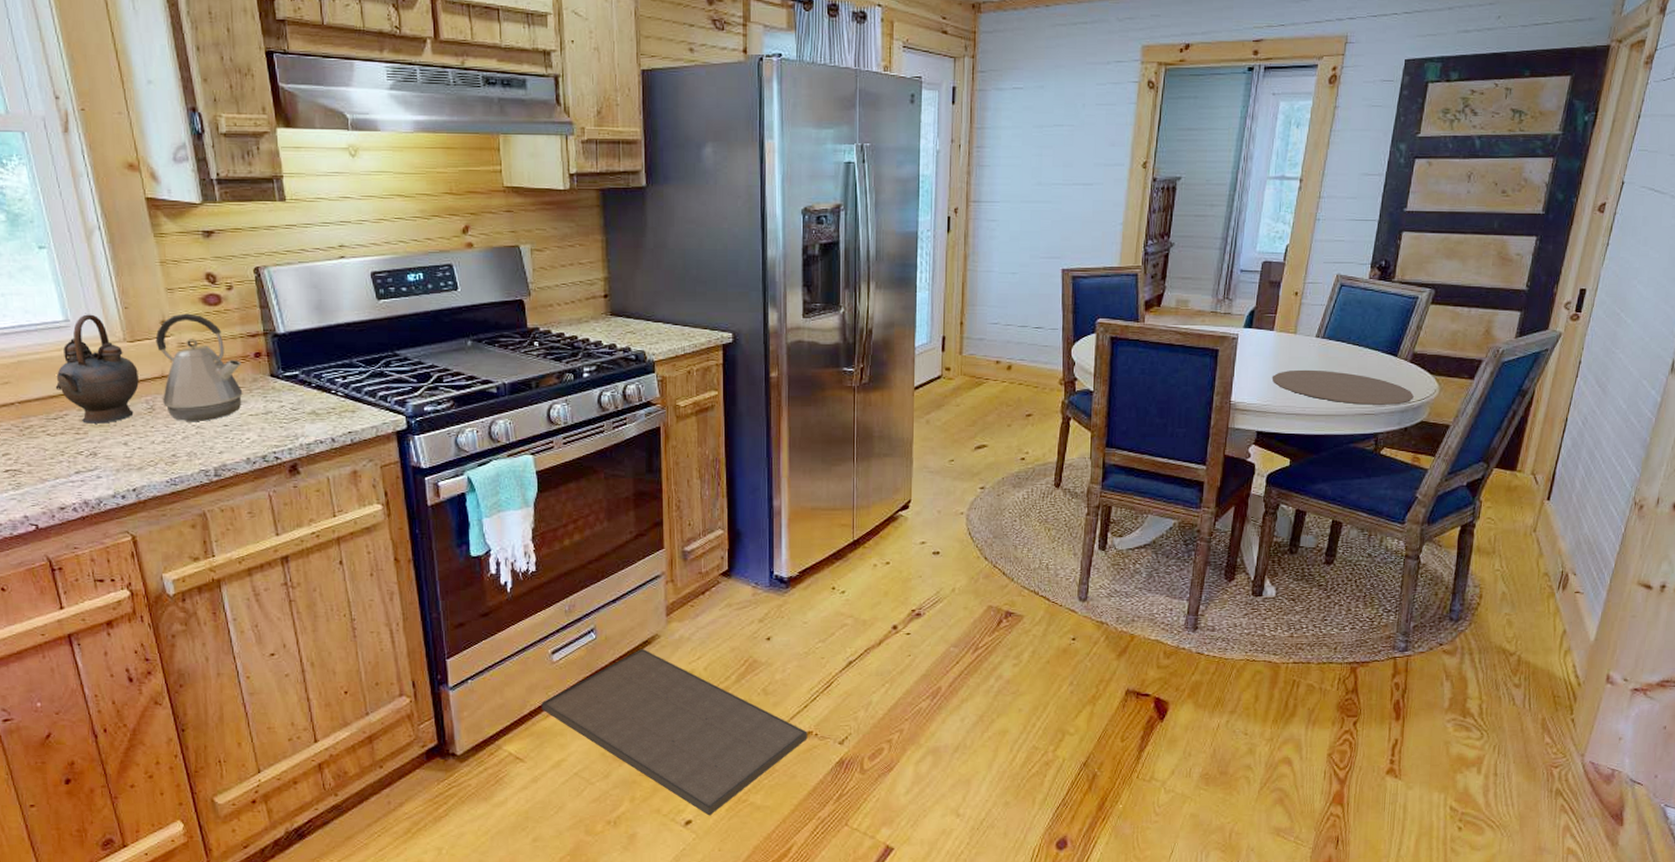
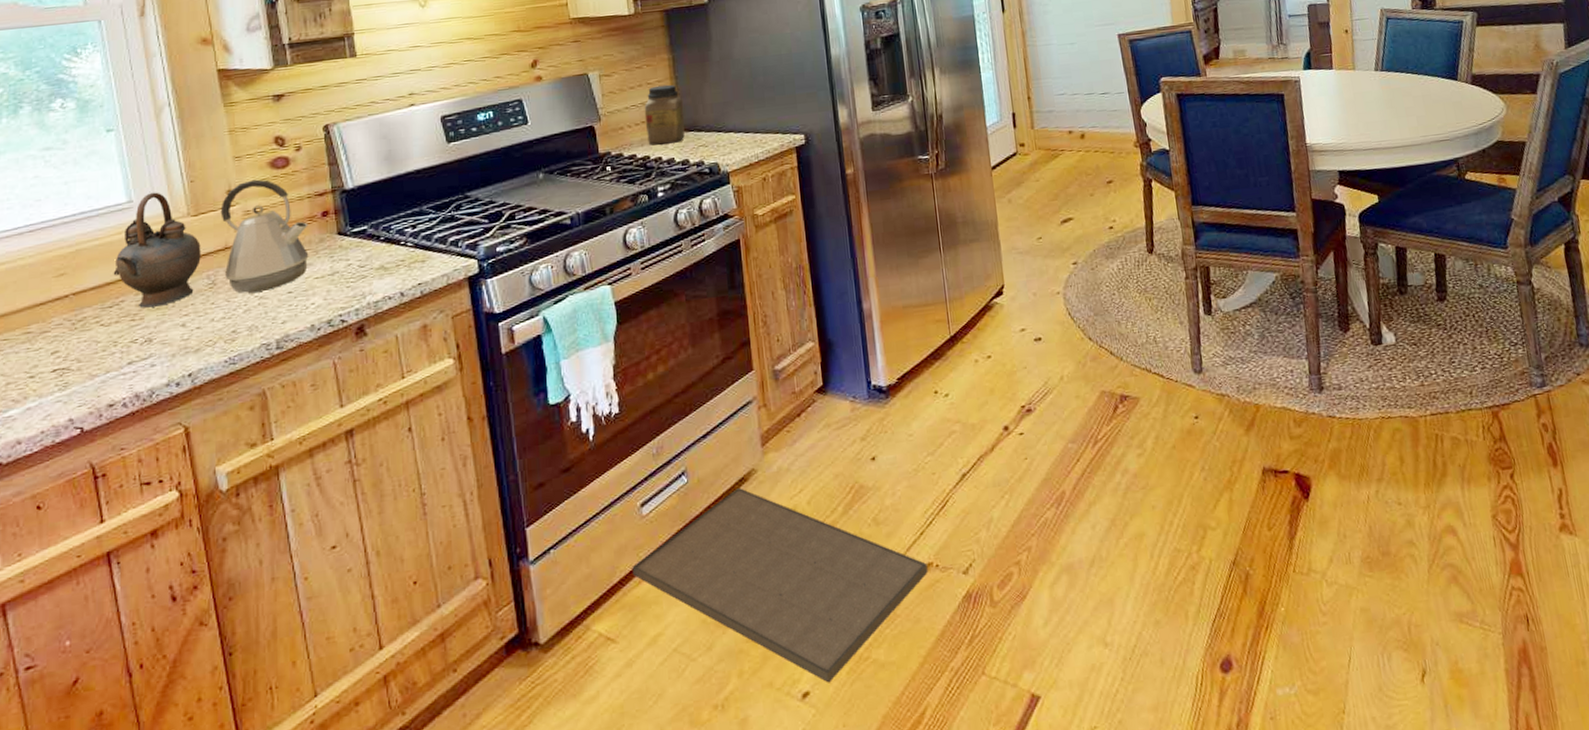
jar: none [574,266,614,326] -> present [644,84,685,146]
placemat: present [1273,369,1414,405] -> none [1342,101,1483,132]

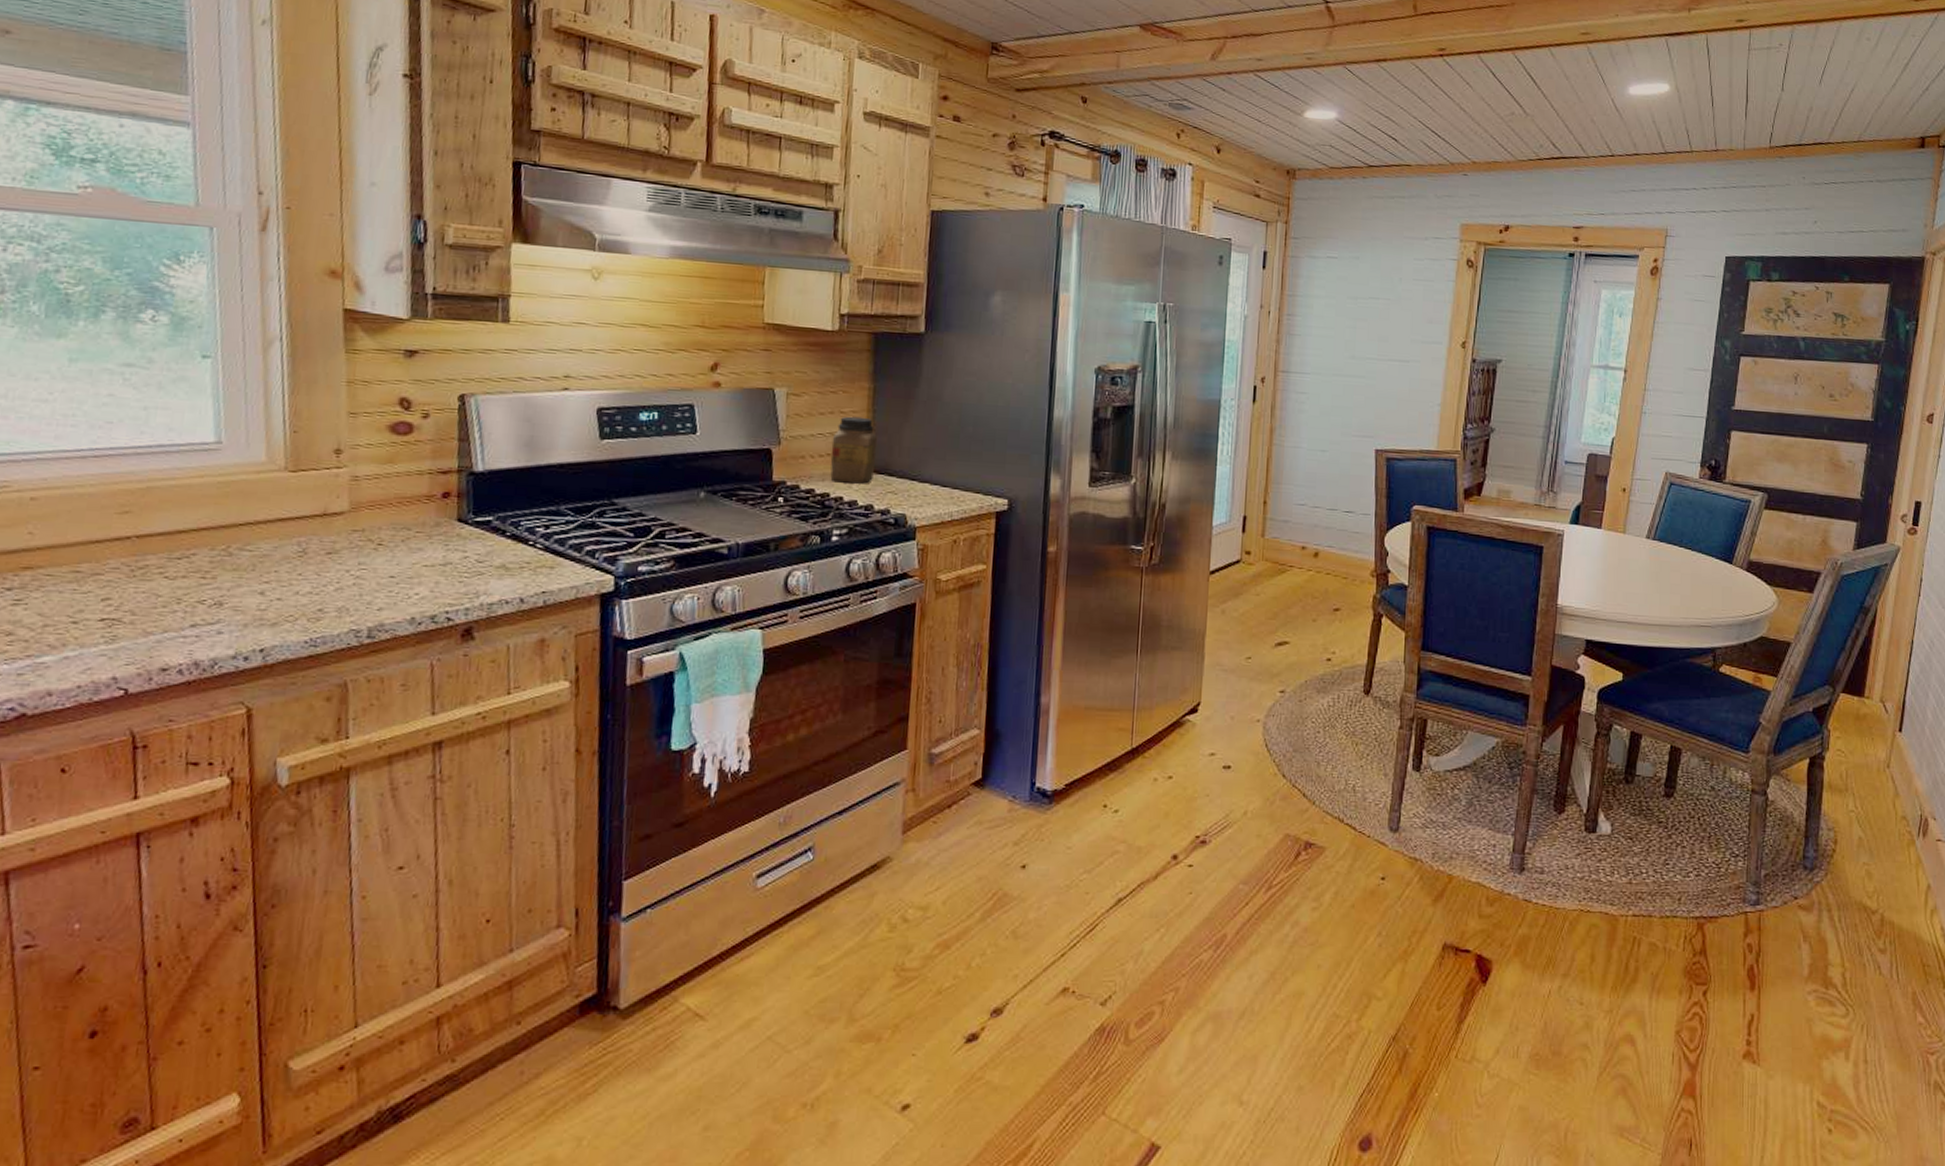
teapot: present [113,192,201,308] -> none [187,436,295,567]
kettle: present [220,179,309,293] -> none [319,442,425,570]
doormat: present [632,488,928,683] -> none [735,875,1063,1099]

